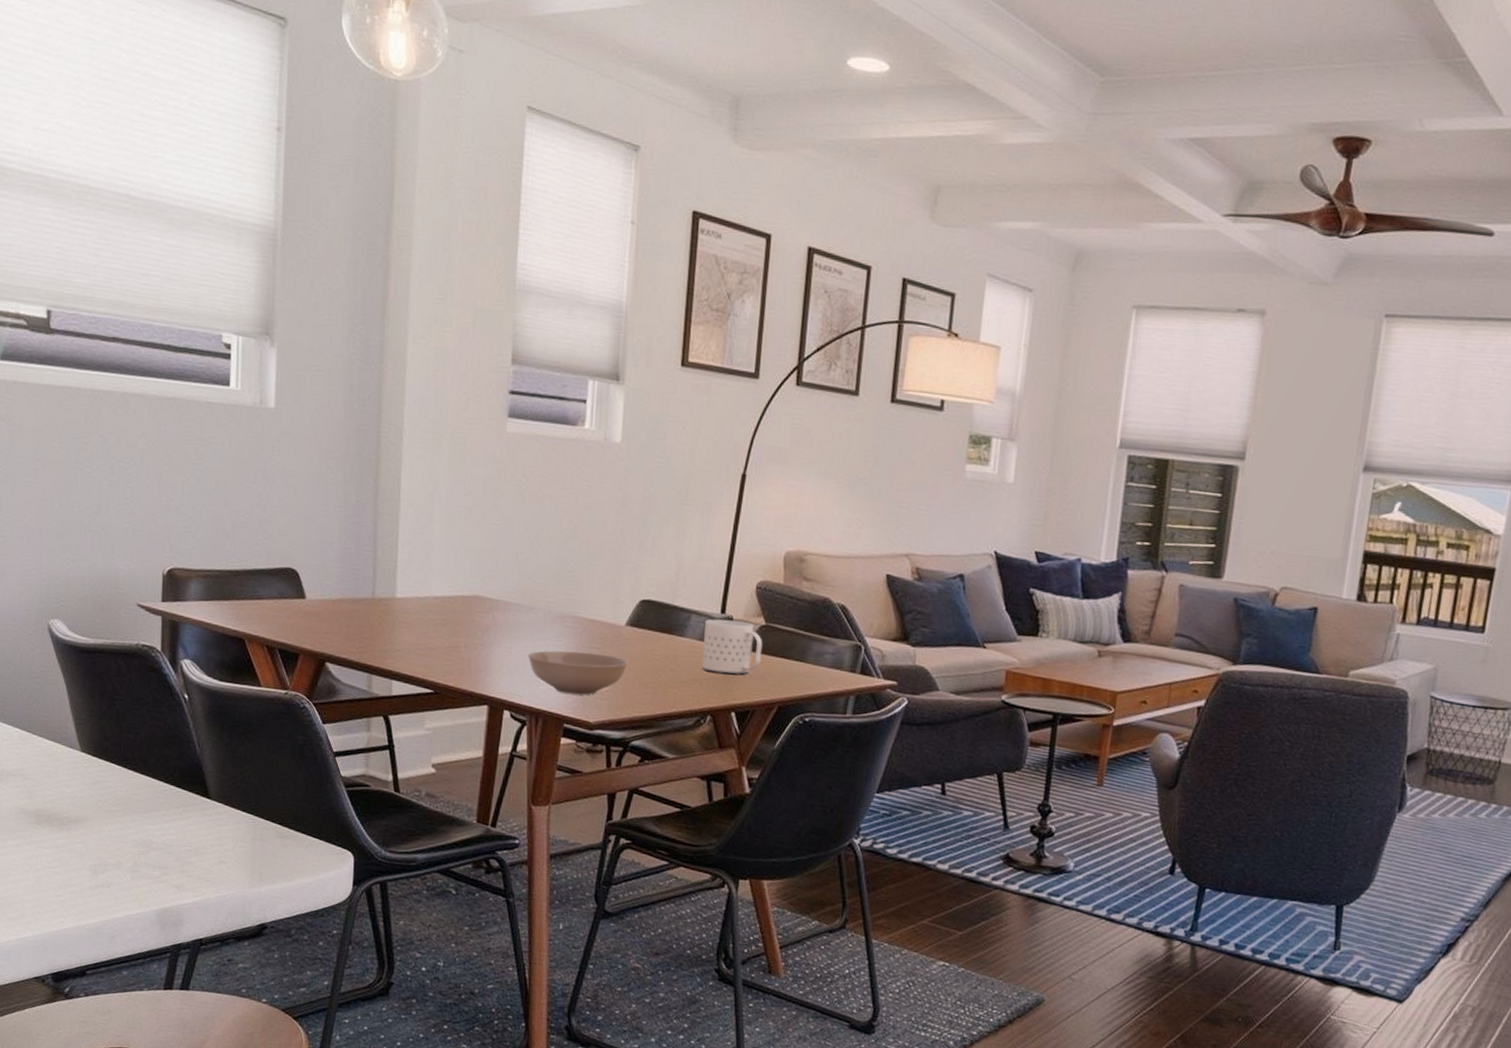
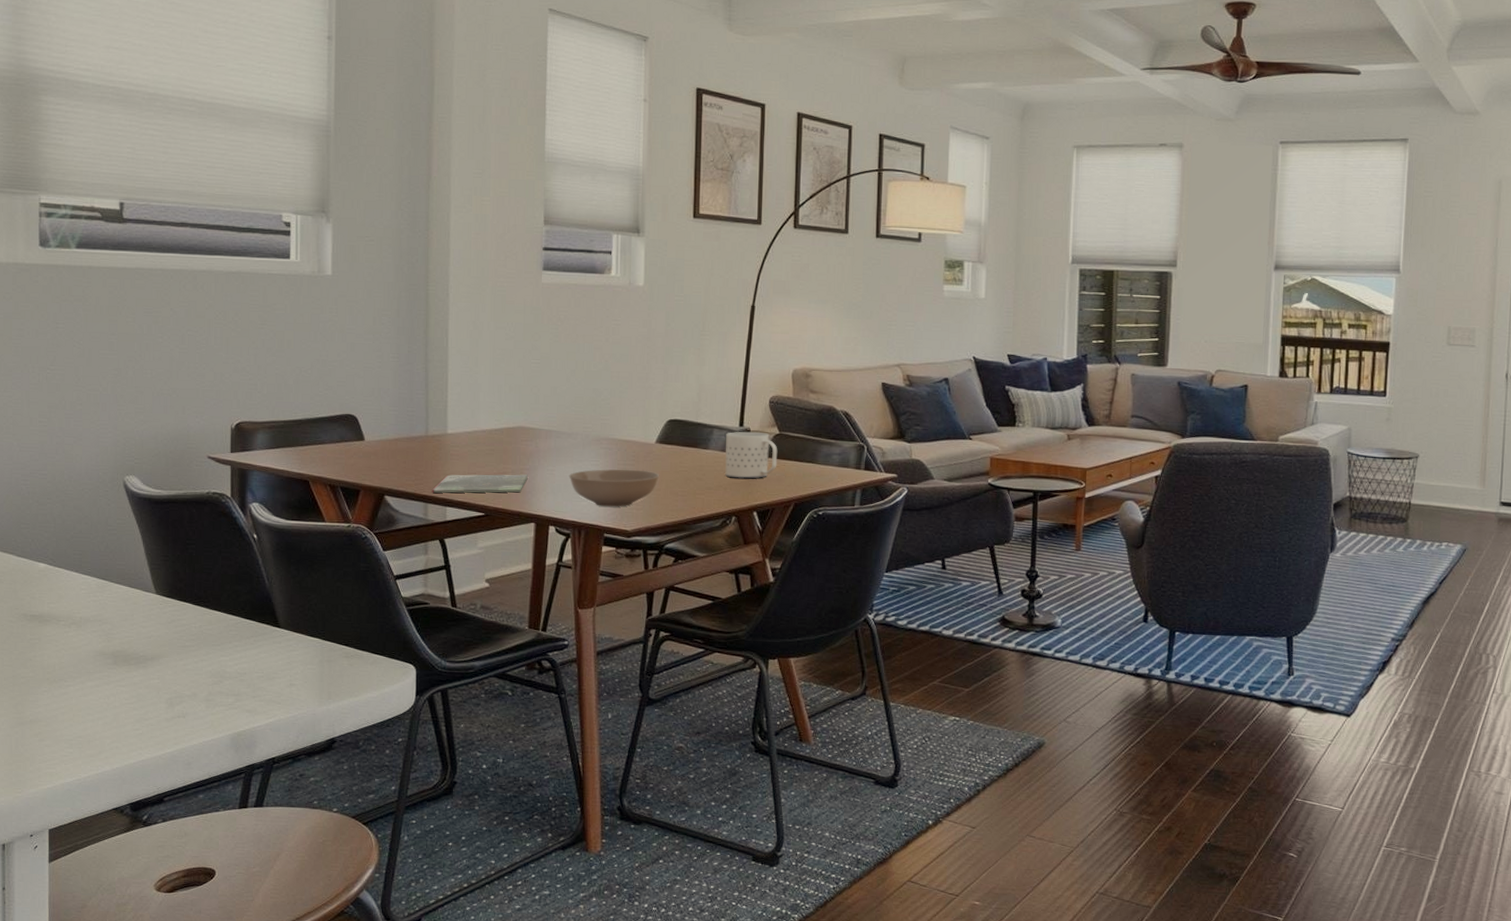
magazine: none [377,644,483,671] -> present [432,474,528,493]

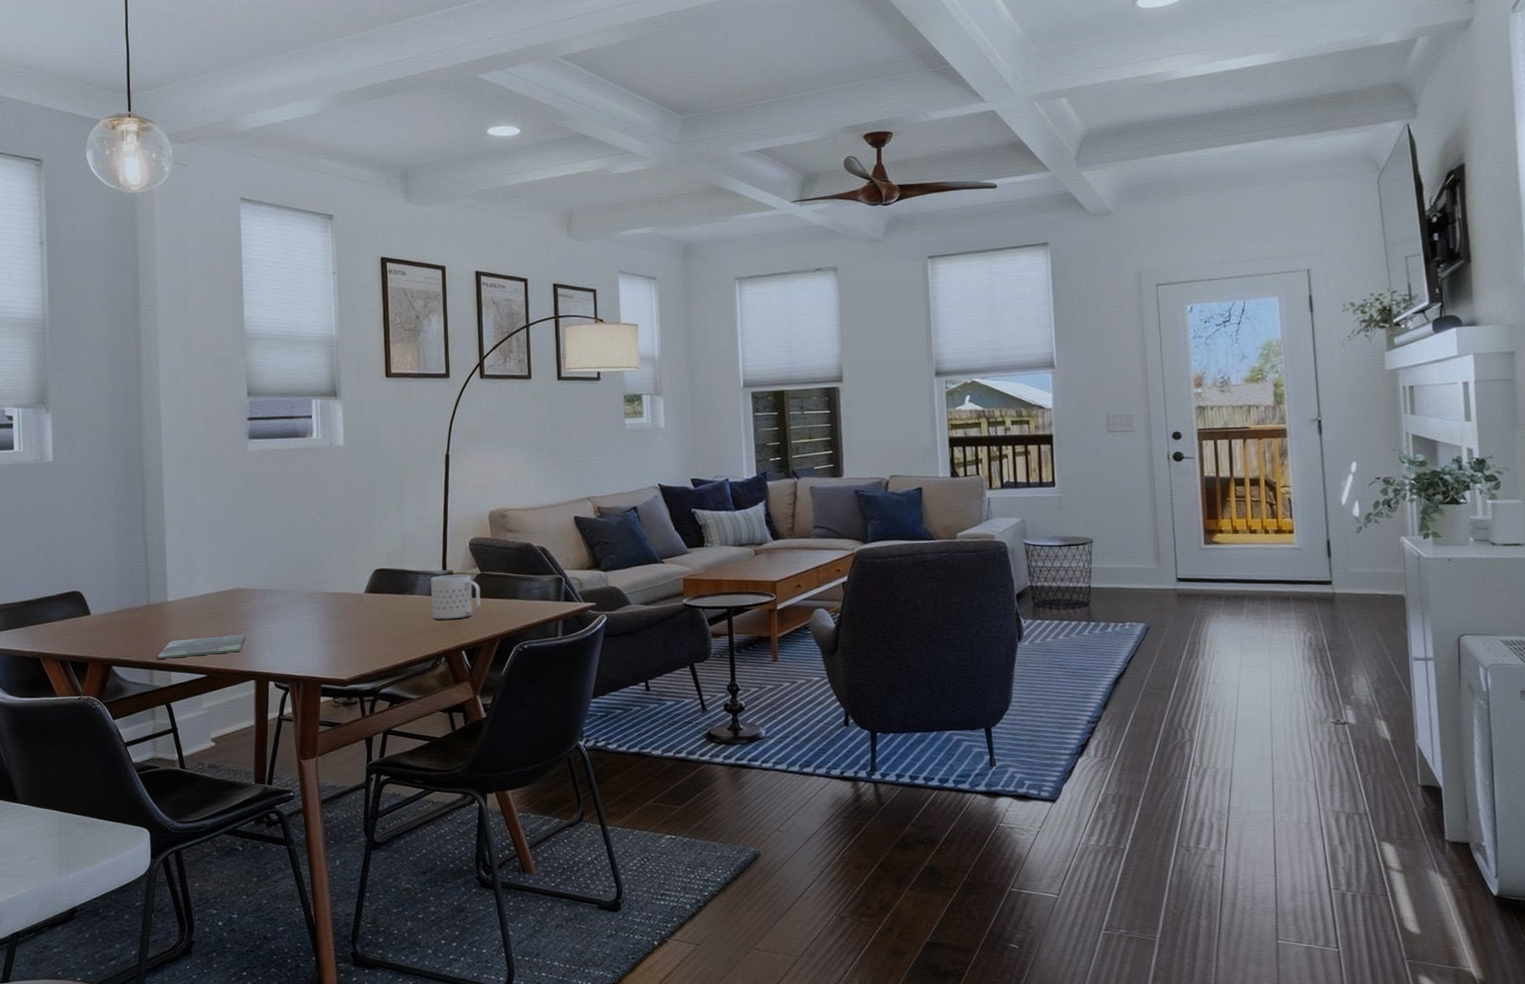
bowl: present [569,469,660,507] -> none [284,620,371,659]

